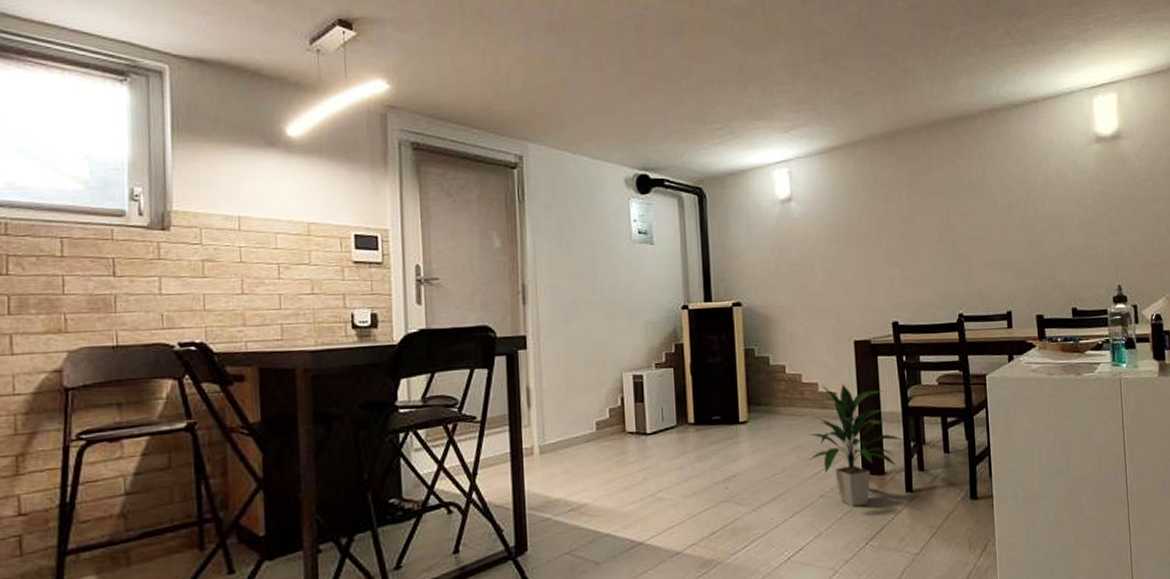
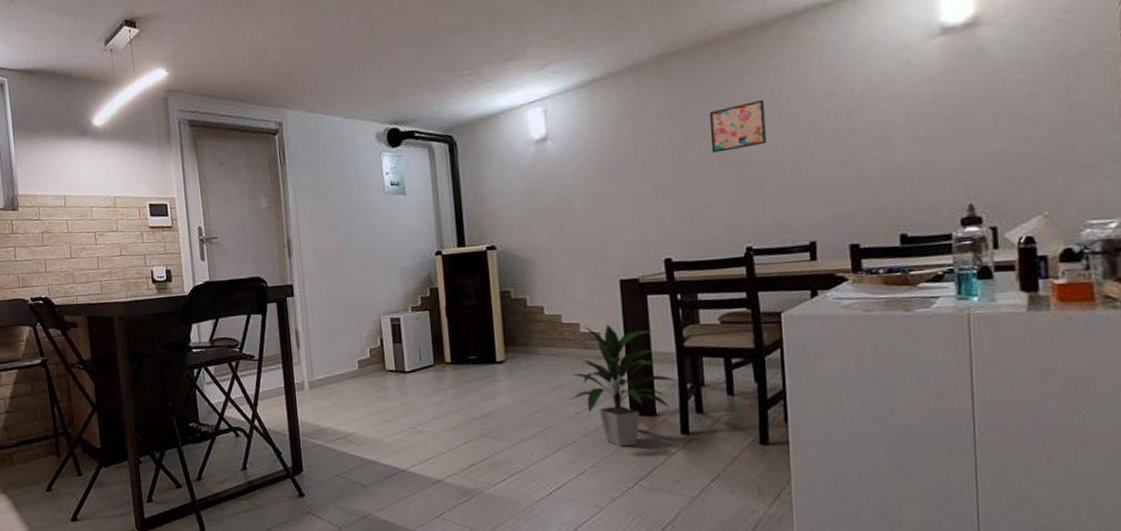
wall art: none [929,181,974,226] -> present [709,99,767,153]

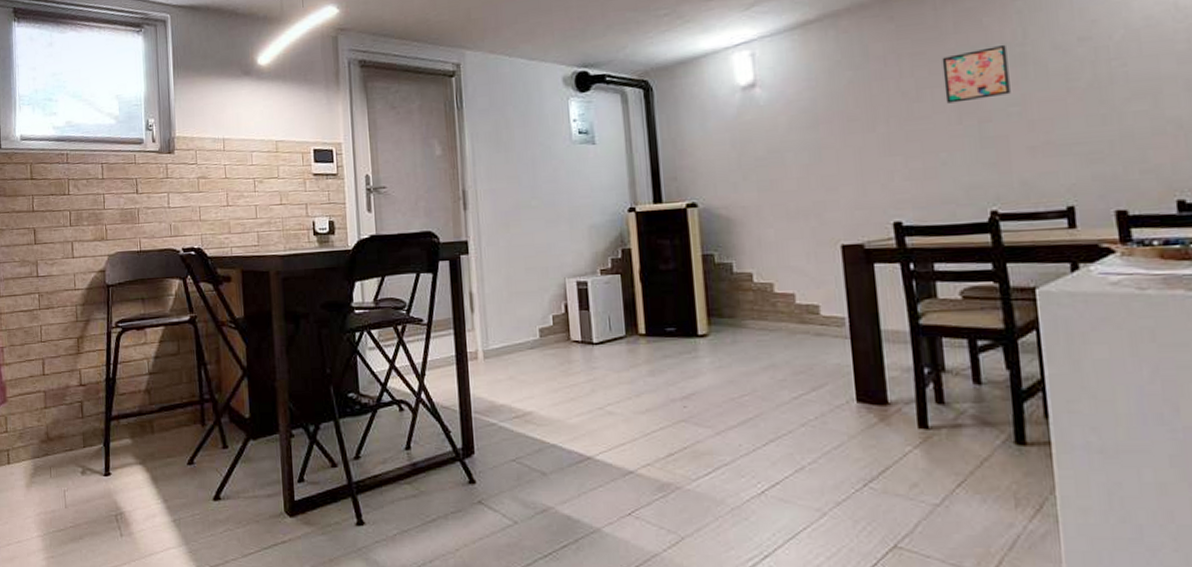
indoor plant: present [569,324,679,447] -> none [783,295,914,441]

